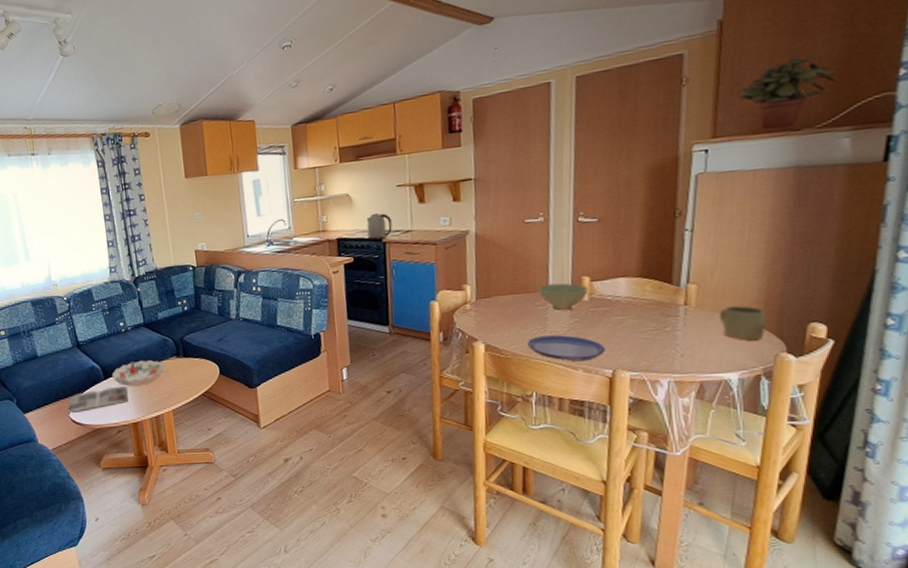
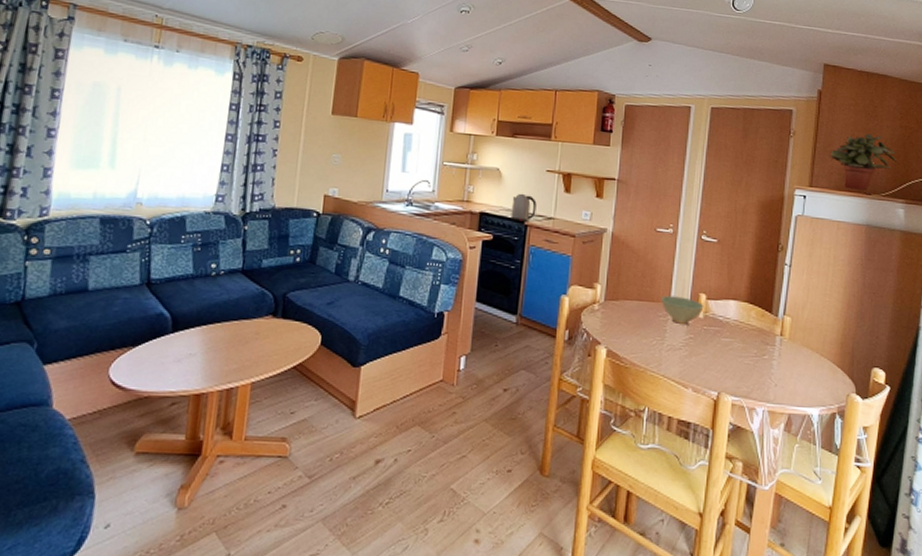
magazine: present [67,387,128,413] -> none [107,344,201,371]
decorative bowl: present [112,359,164,387] -> none [183,314,255,347]
plate: present [527,335,606,361] -> none [645,348,714,379]
mug: present [719,306,767,341] -> none [806,343,842,379]

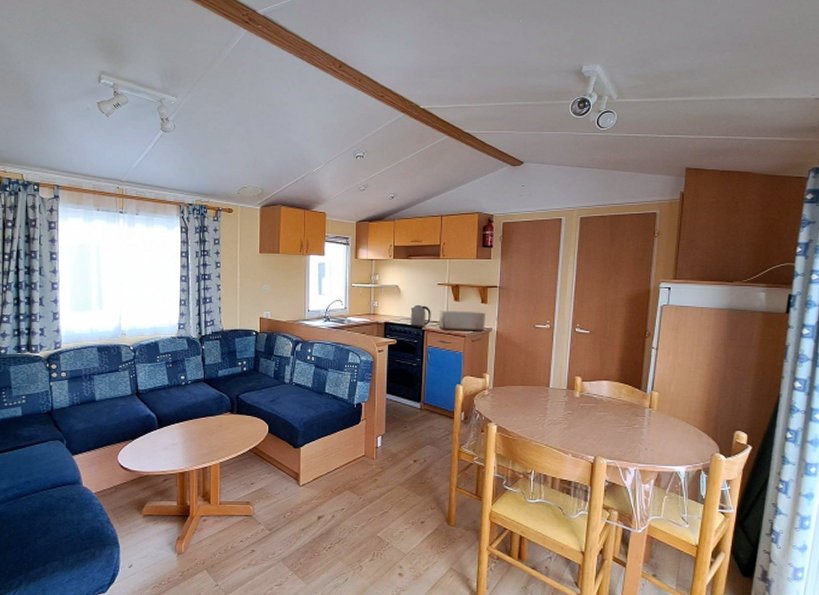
toaster: none [544,203,600,232] -> present [438,310,485,331]
bowl: present [660,295,704,324] -> none [541,380,580,402]
potted plant: present [830,133,897,191] -> none [693,227,759,279]

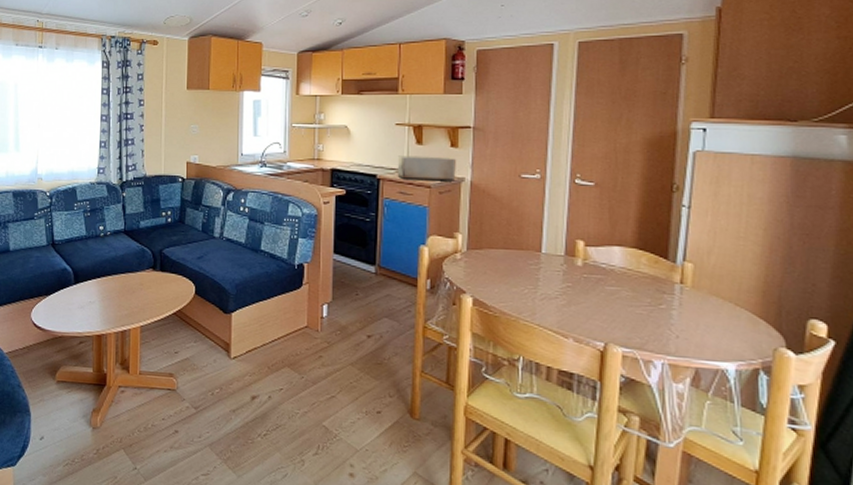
kettle: present [410,304,431,327] -> none [362,148,388,176]

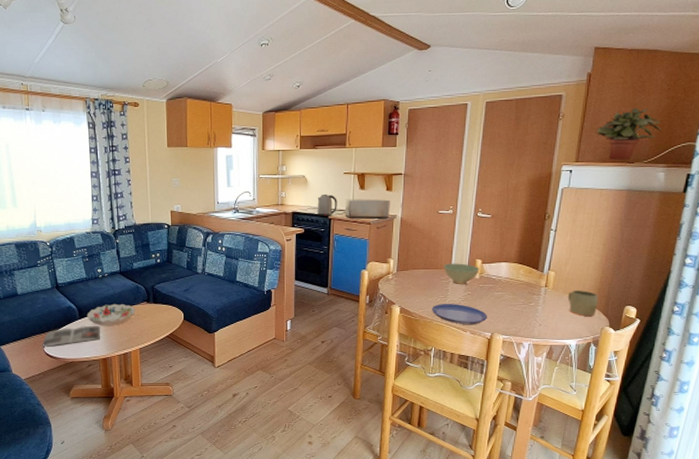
magazine: none [30,293,98,316] -> present [42,326,101,347]
decorative bowl: none [83,268,139,296] -> present [86,303,135,326]
kettle: none [362,148,388,176] -> present [317,193,337,216]
plate: none [516,297,598,329] -> present [431,304,488,324]
bowl: none [530,243,582,272] -> present [443,263,480,284]
mug: none [715,291,765,331] -> present [567,290,599,317]
potted plant: none [737,50,834,117] -> present [596,108,662,160]

